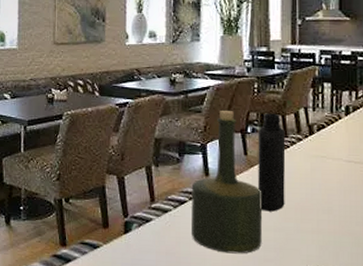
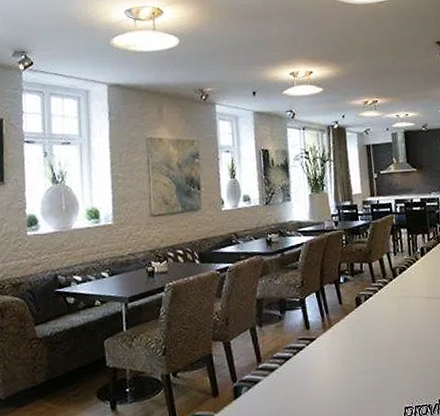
wine bottle: present [191,111,263,254] -> none [294,264,362,402]
bottle: present [258,113,286,212] -> none [349,261,379,355]

